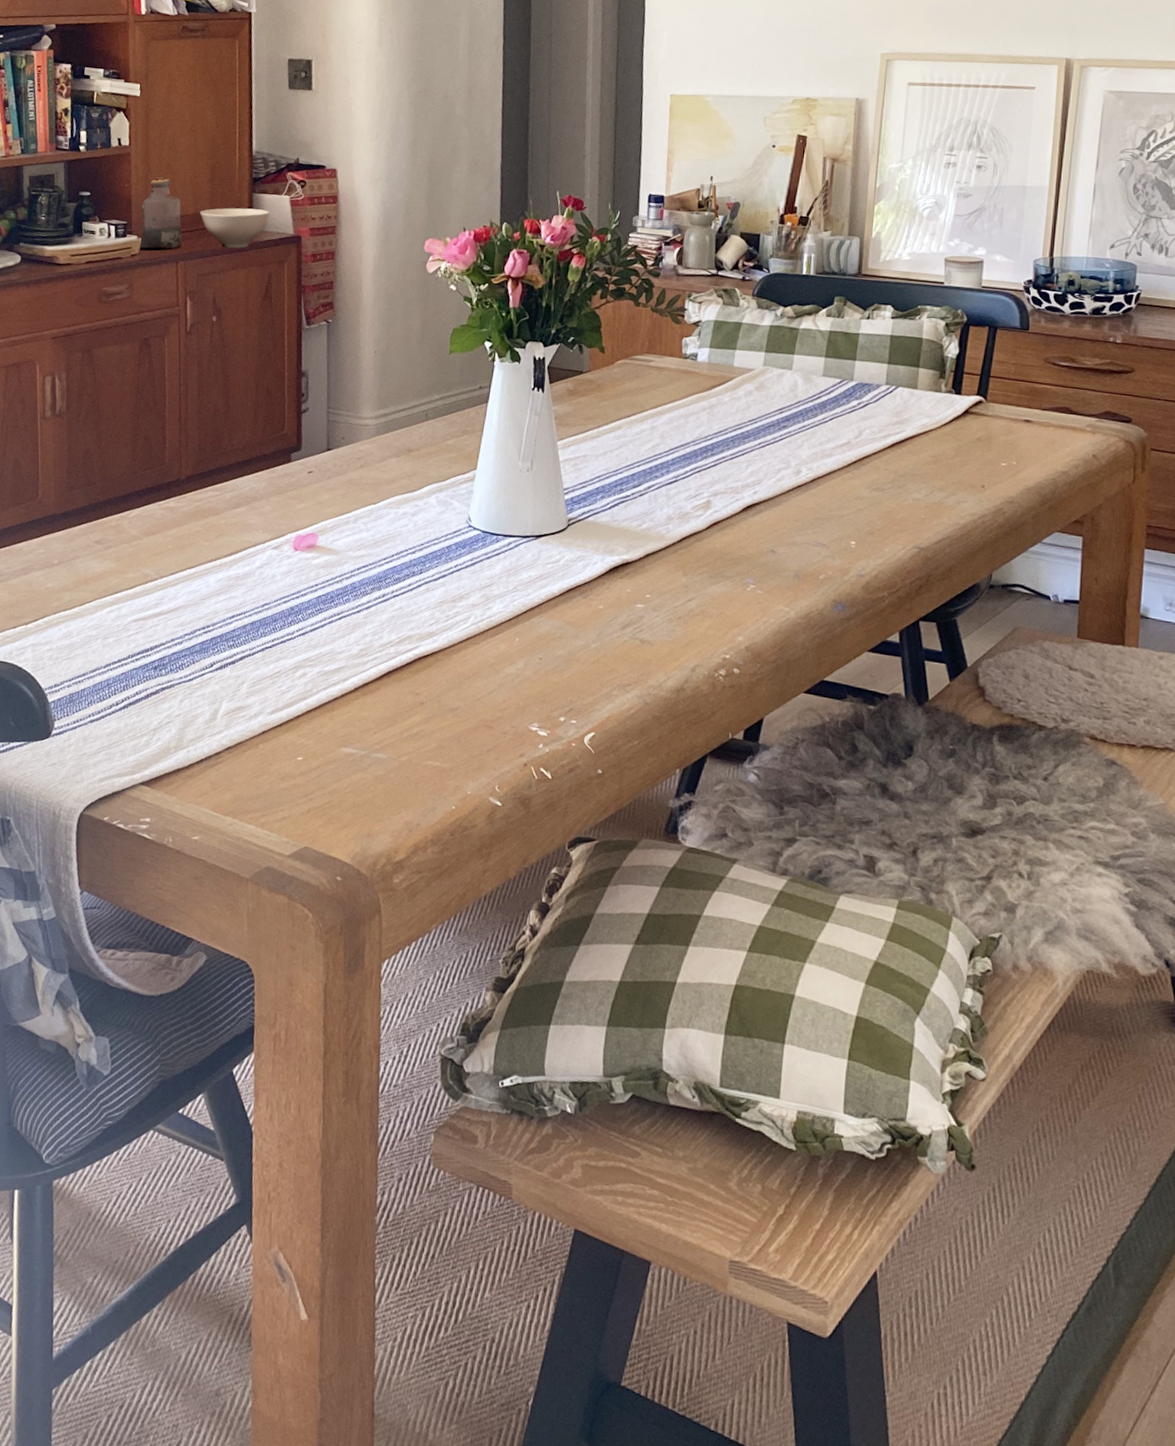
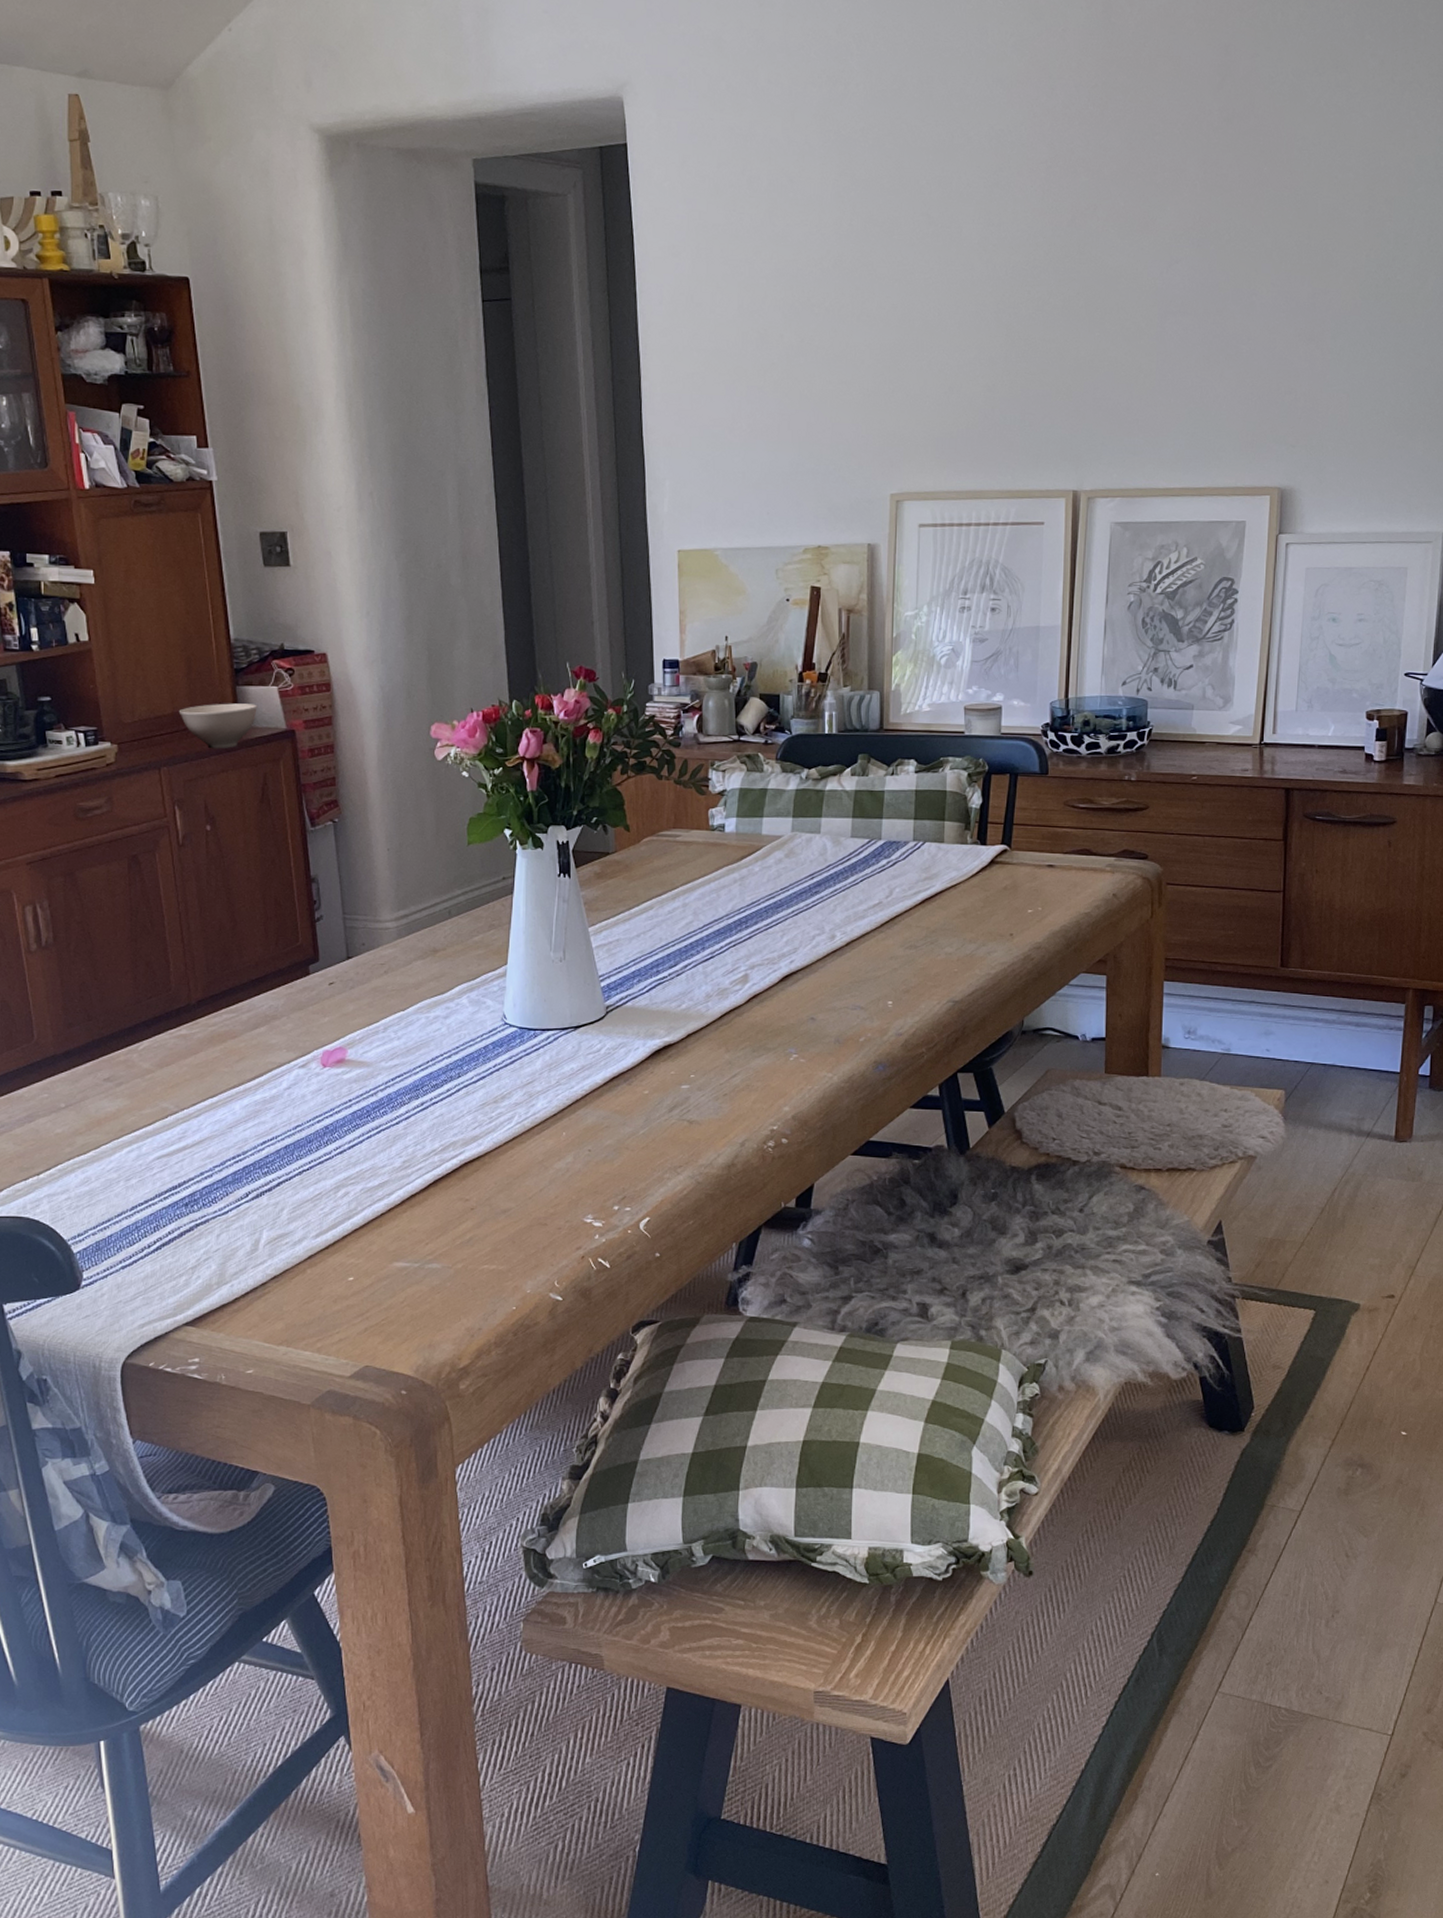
jar: present [140,177,183,252] -> none [112,675,163,759]

